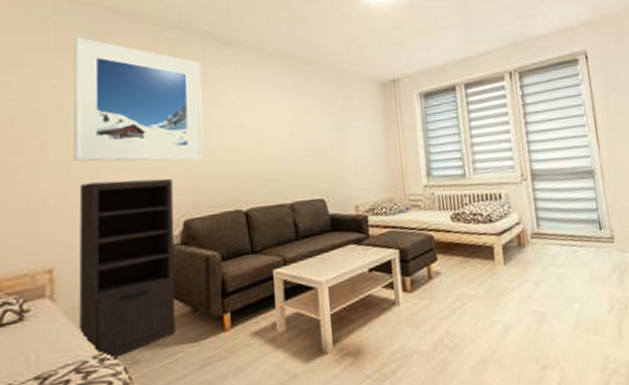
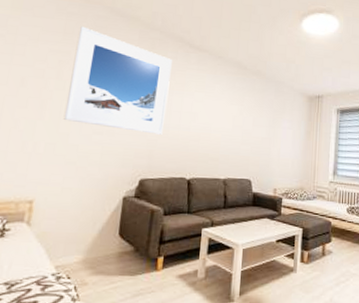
shelving unit: present [78,178,176,361] -> none [45,138,137,279]

